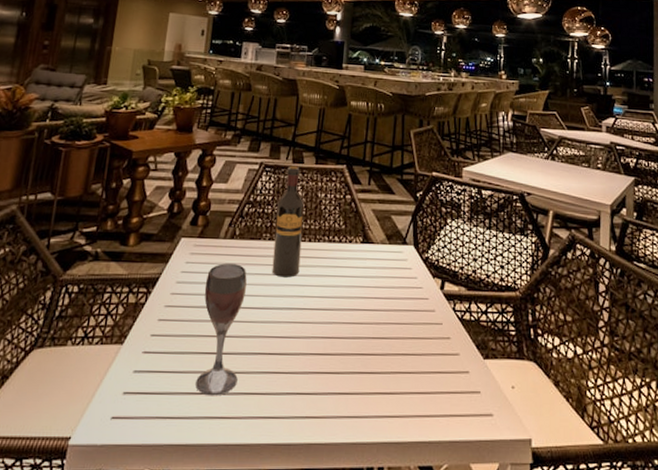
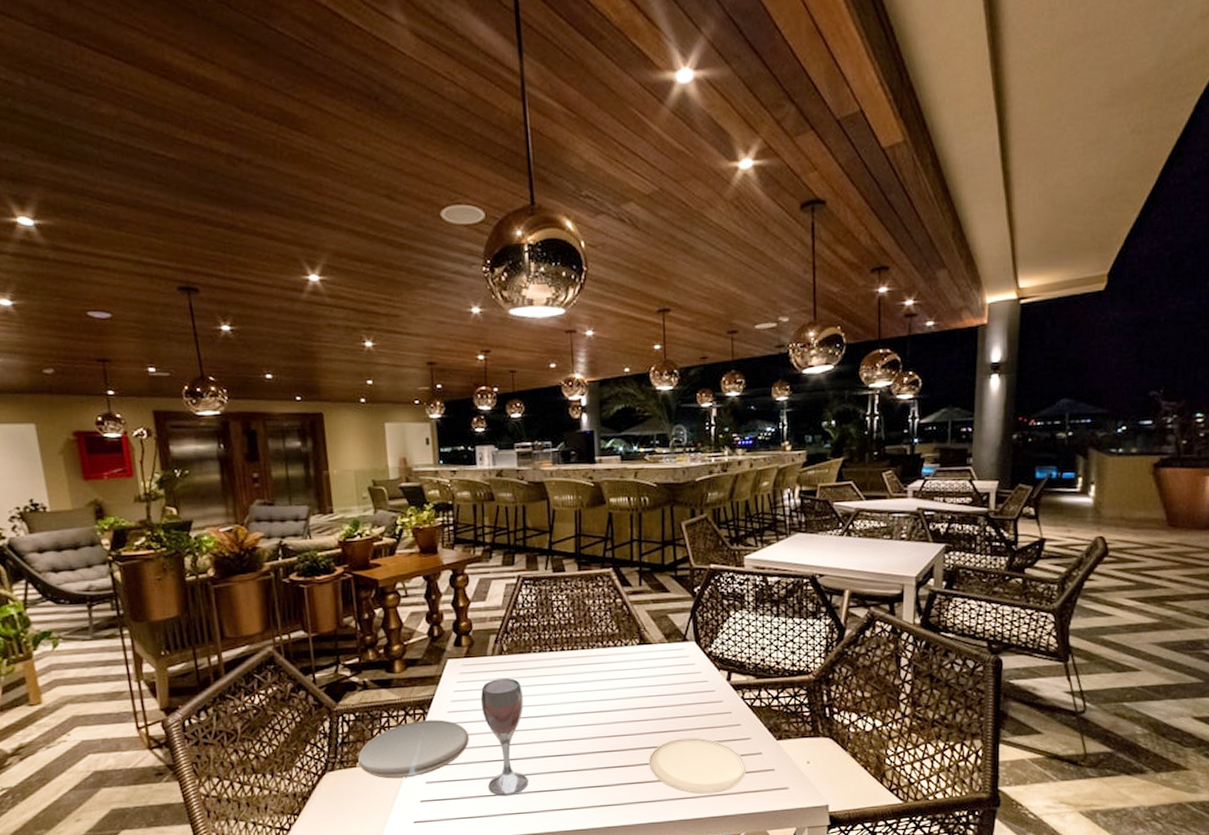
plate: none [69,300,188,364] -> present [357,719,470,779]
wine bottle: present [272,165,305,278] -> none [542,575,576,686]
plate: none [358,346,453,414] -> present [648,737,746,795]

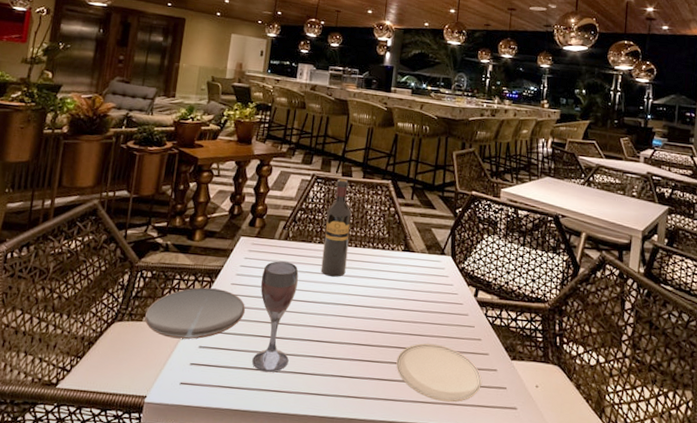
wine bottle: none [542,575,576,686] -> present [321,178,352,277]

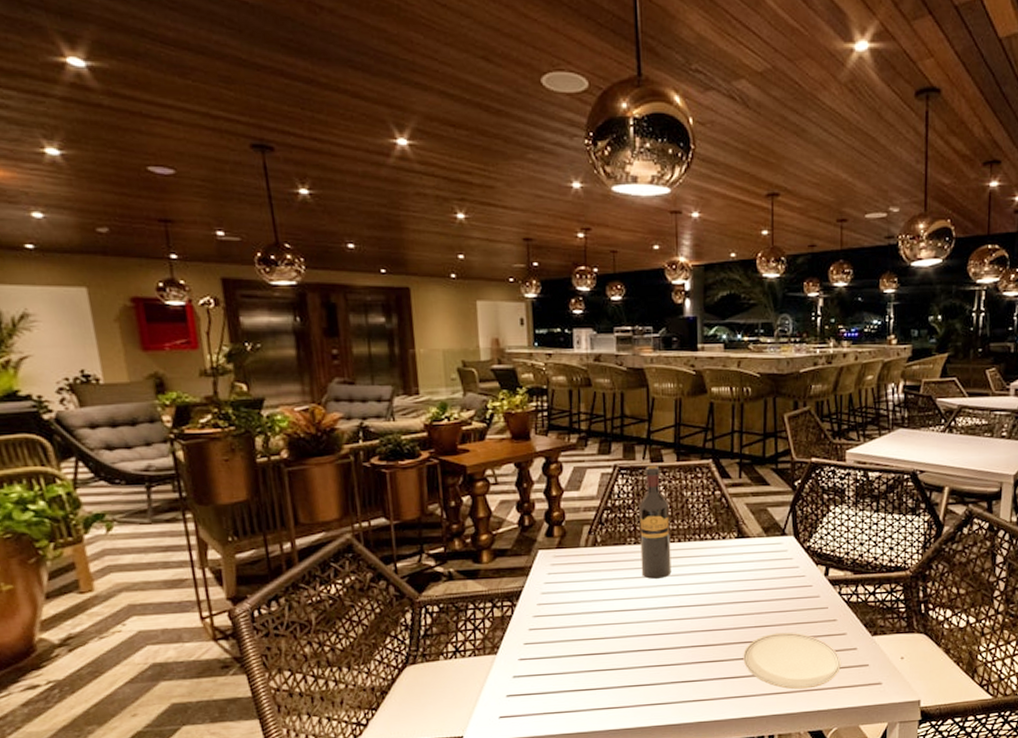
plate: present [144,287,246,340] -> none [440,612,560,673]
cup: present [252,261,299,373] -> none [572,570,620,691]

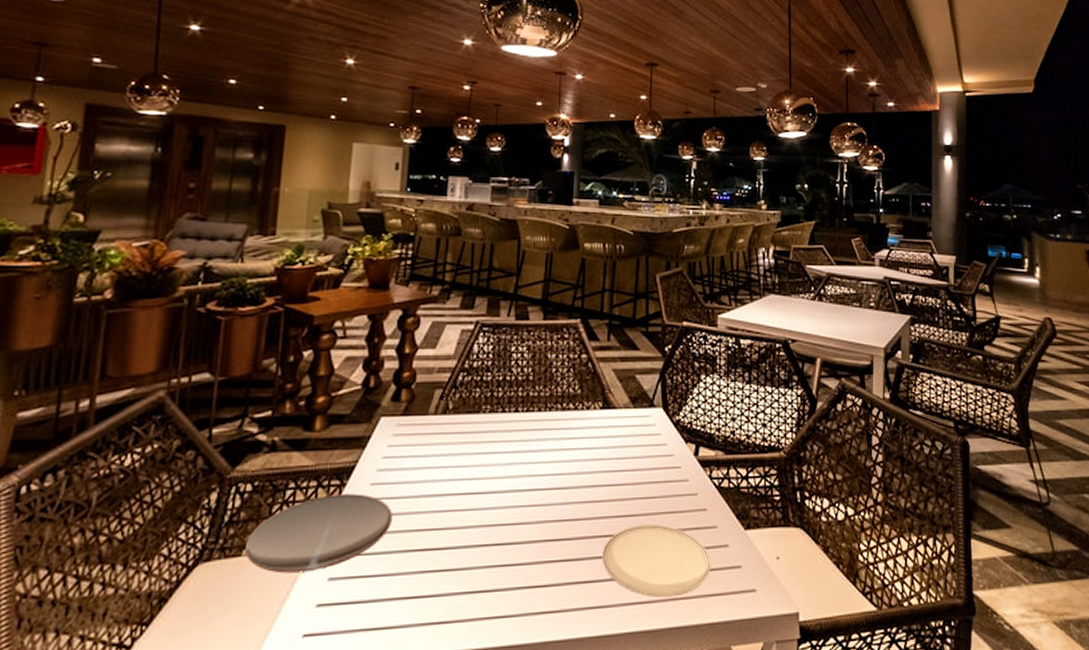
plate: none [440,612,560,673] -> present [244,494,393,574]
wine bottle: present [639,465,672,579] -> none [494,323,532,455]

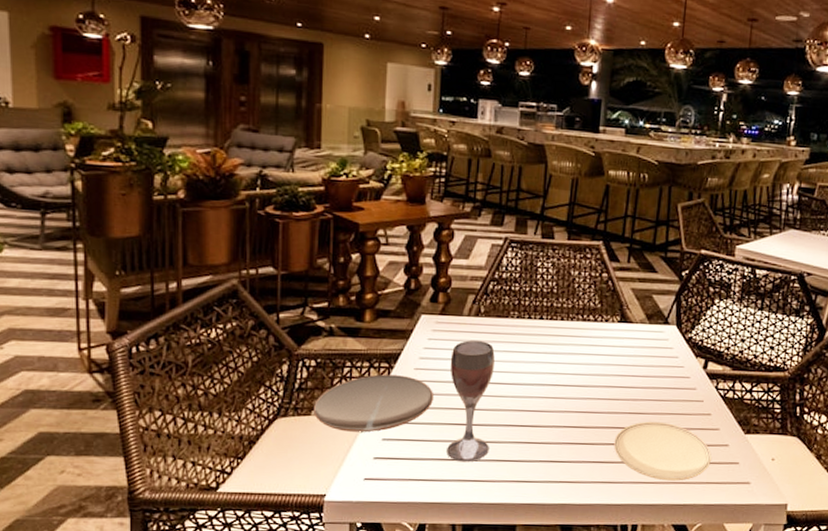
cup: none [406,444,465,600] -> present [447,340,495,462]

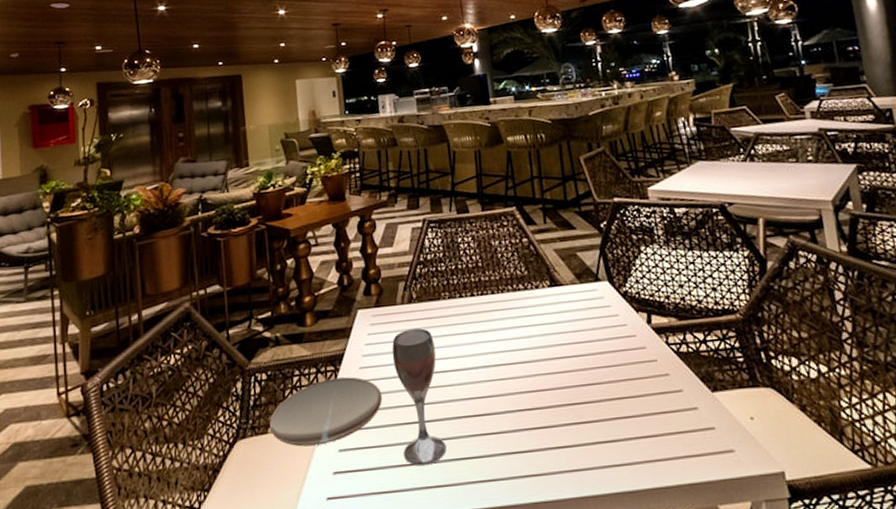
plate: present [614,421,711,481] -> none [573,390,684,460]

